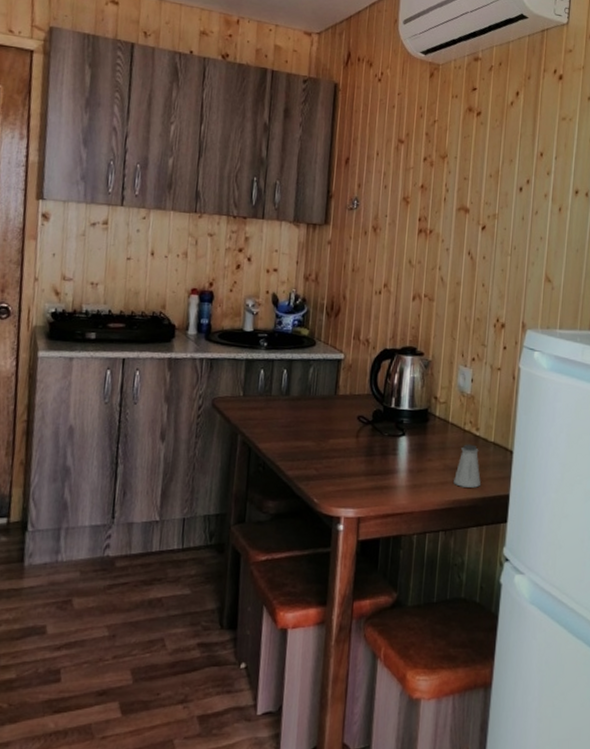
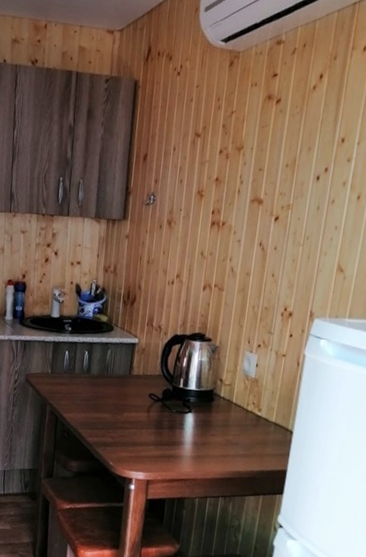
saltshaker: present [454,444,481,488] -> none [234,423,260,462]

